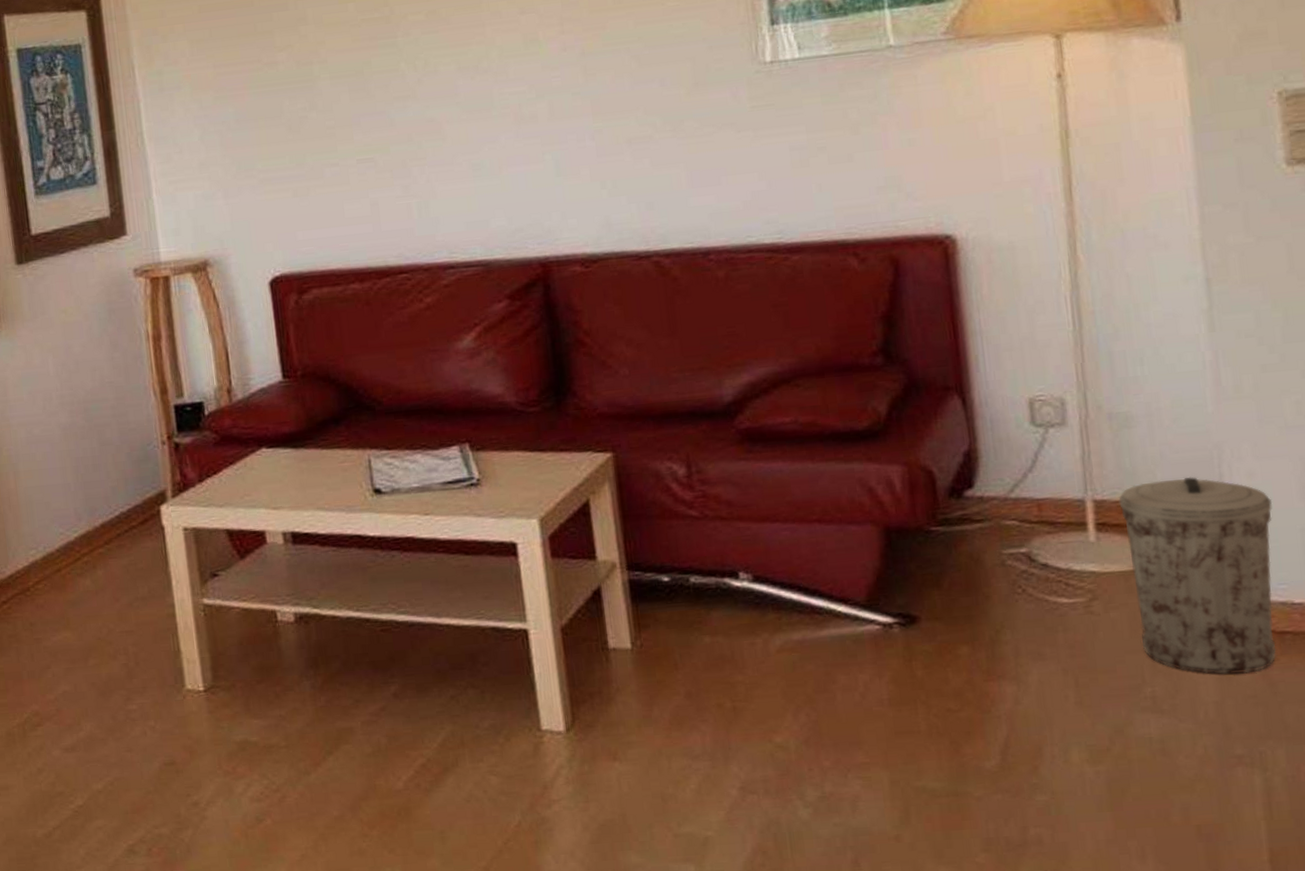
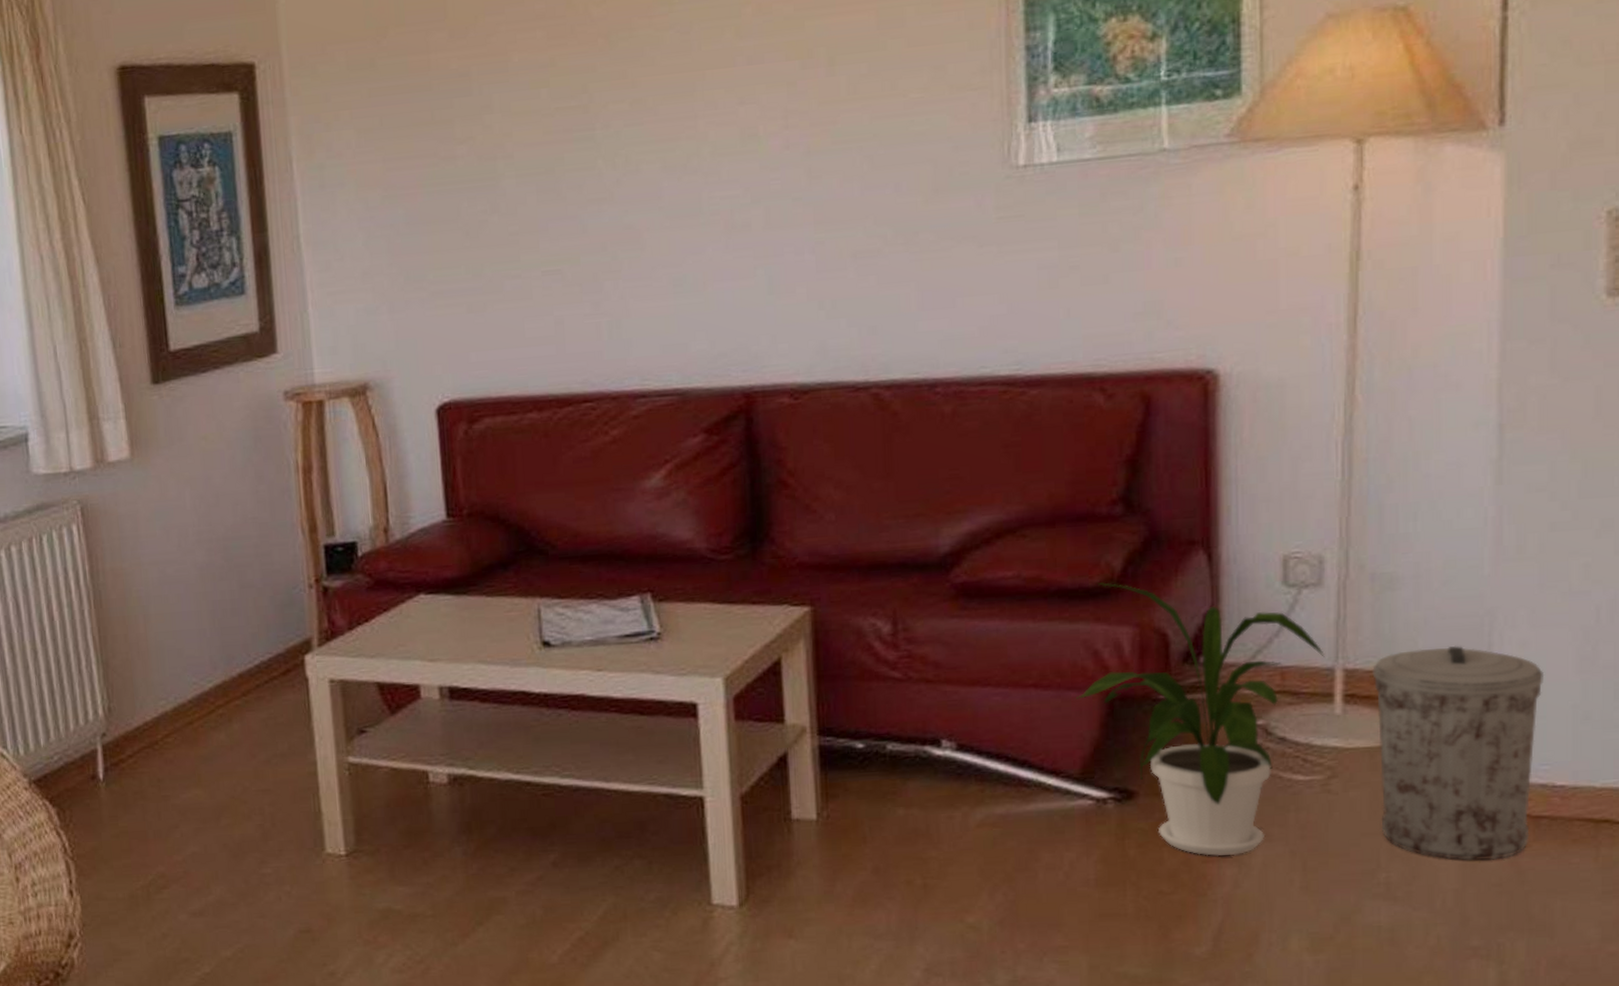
house plant: none [857,426,1075,675] -> present [1076,582,1325,856]

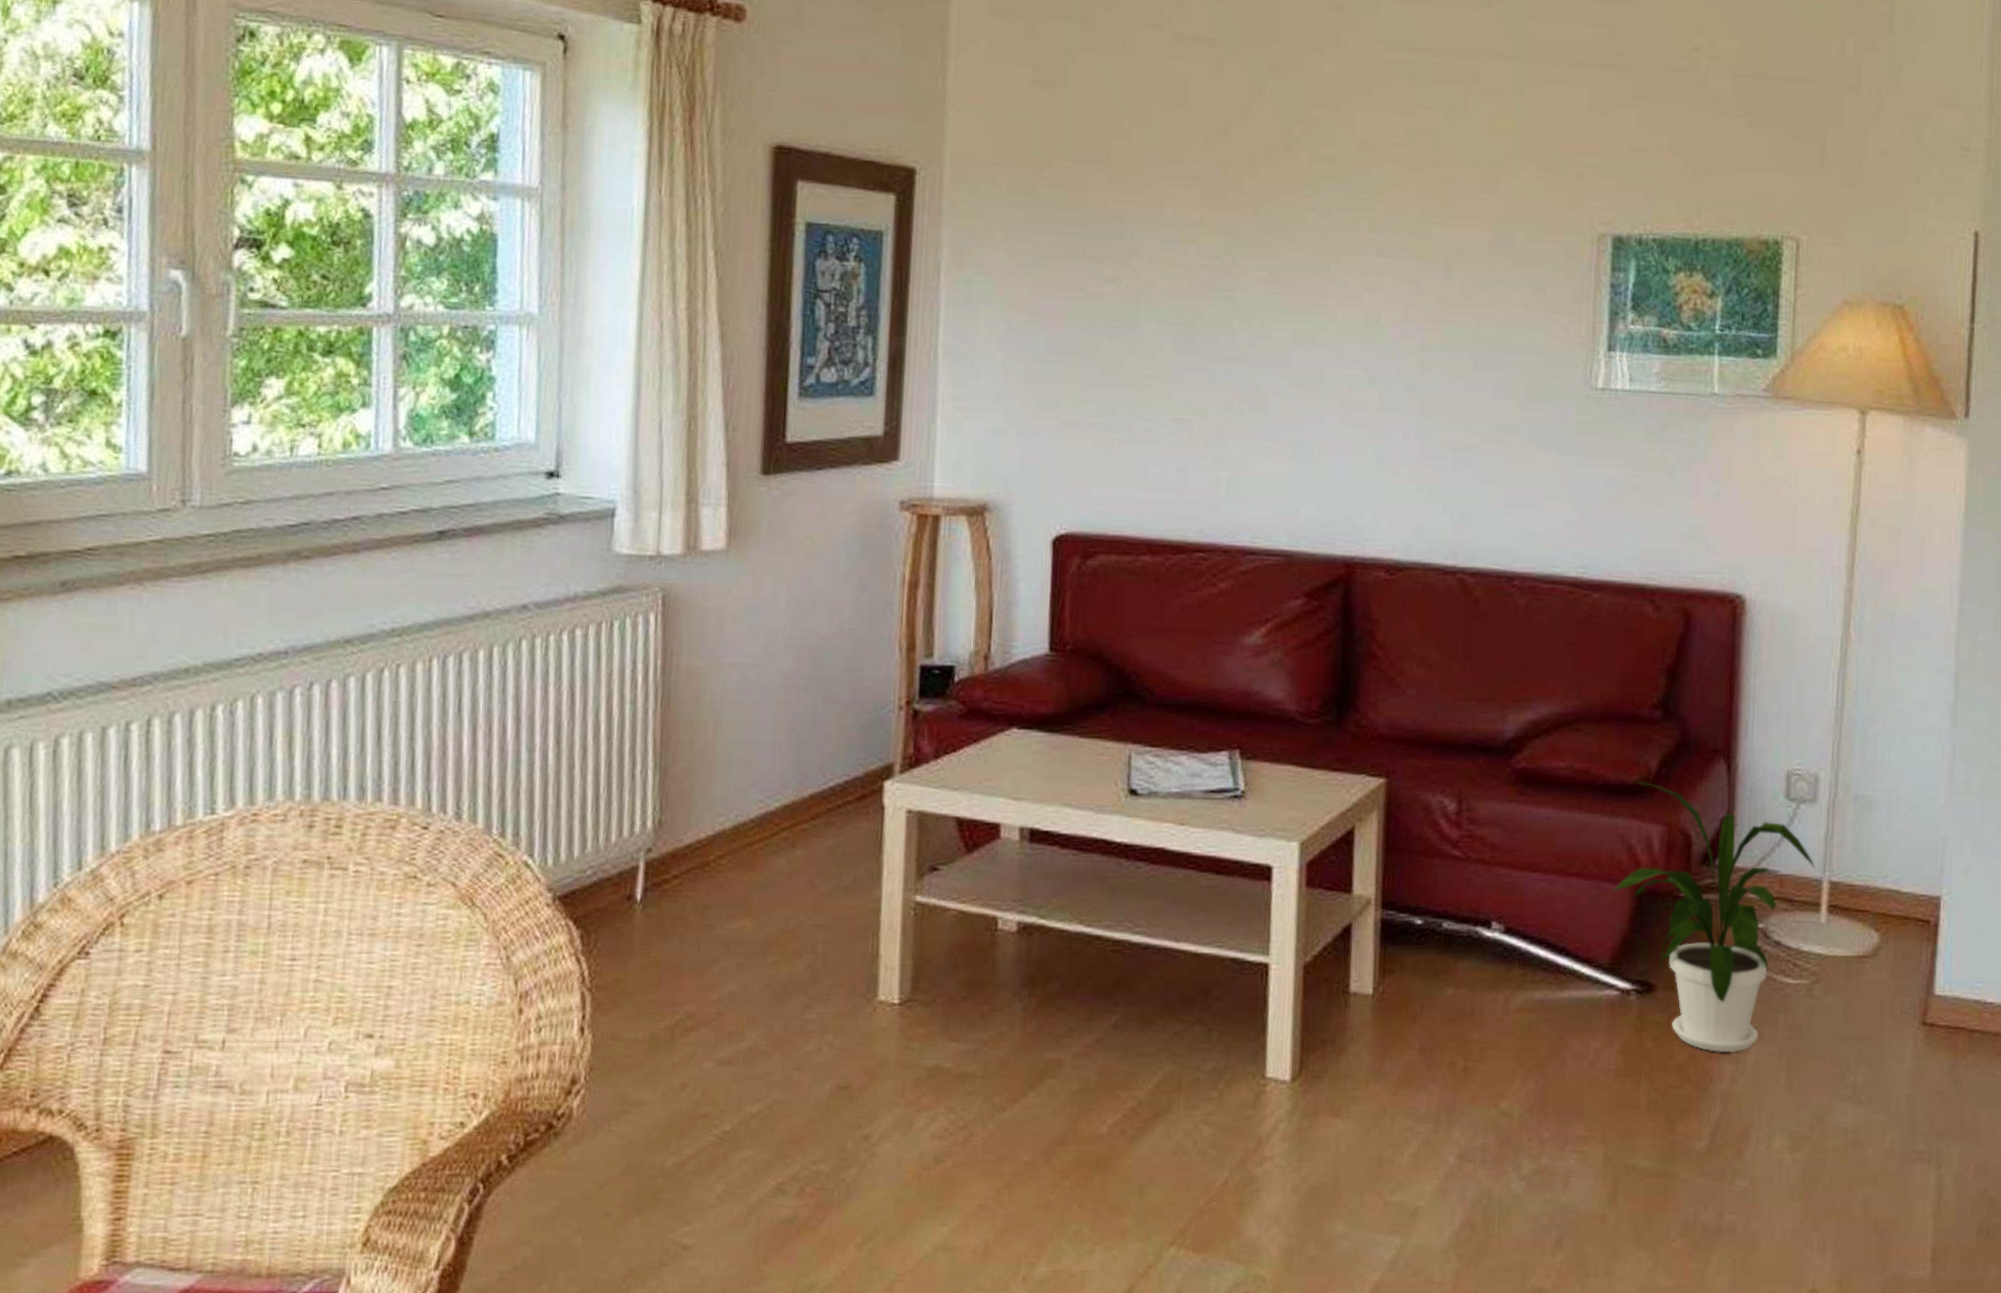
trash can: present [1372,645,1545,861] -> none [1851,867,1982,1069]

